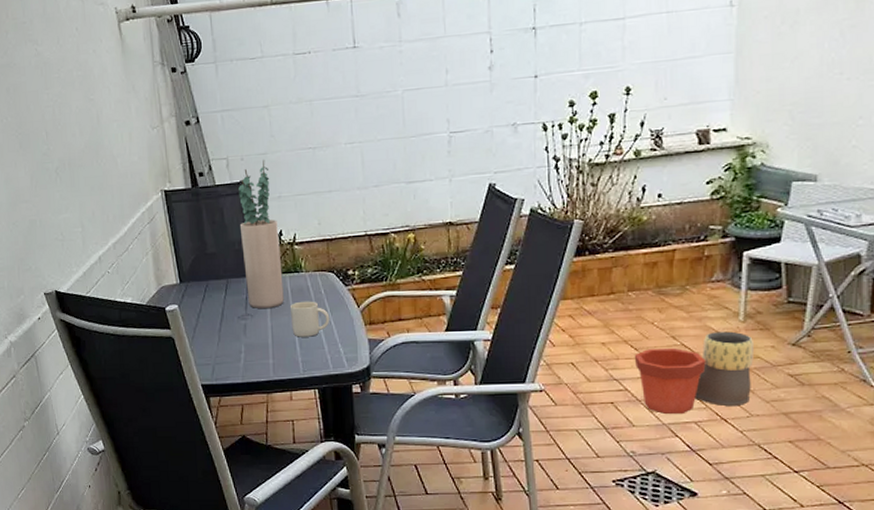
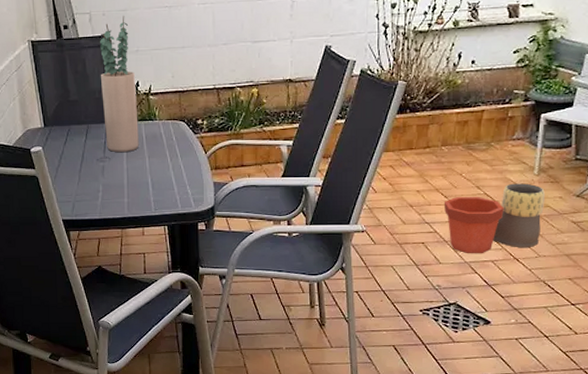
mug: present [289,301,330,337] -> none [144,146,180,179]

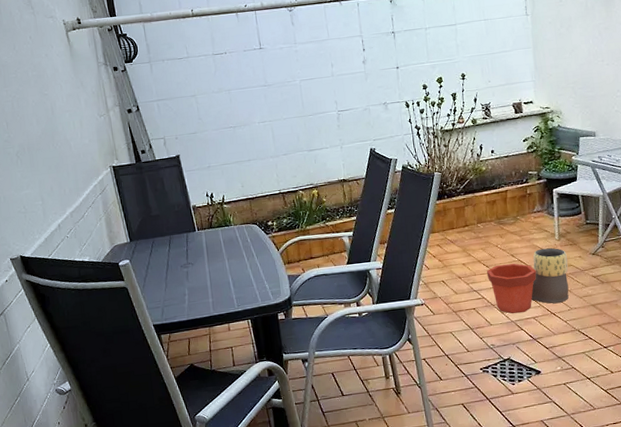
vase: present [100,15,139,153] -> none [175,137,218,258]

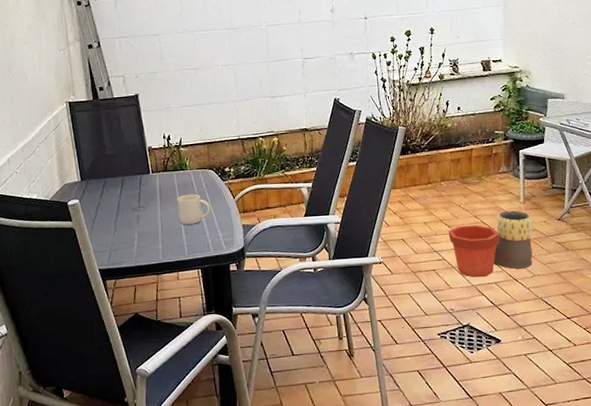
mug: none [223,248,257,279] -> present [176,194,211,225]

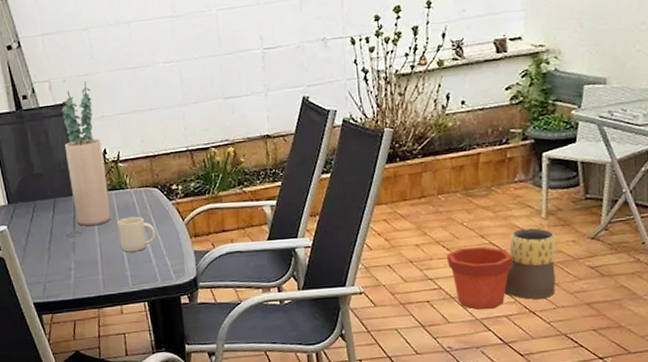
vase: none [133,77,172,202] -> present [62,80,111,227]

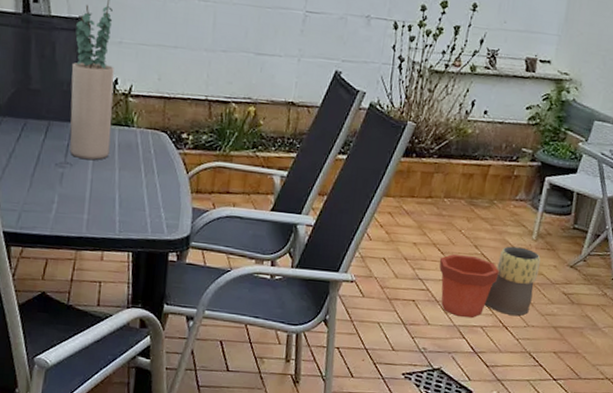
mug: present [116,216,157,252] -> none [113,157,156,197]

